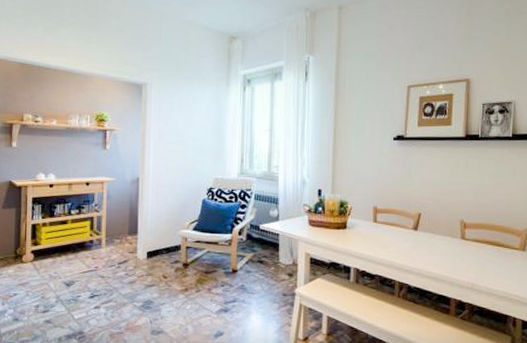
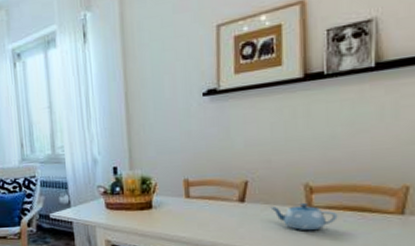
teapot: none [435,235,482,259] -> present [270,202,338,231]

